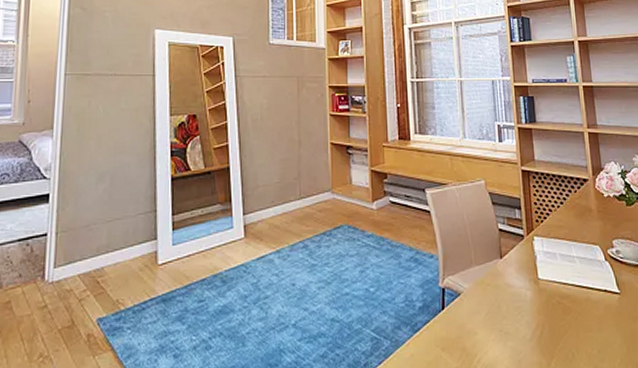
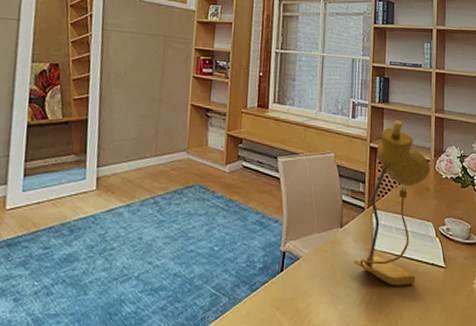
desk lamp: none [519,140,591,317] -> present [354,120,431,286]

